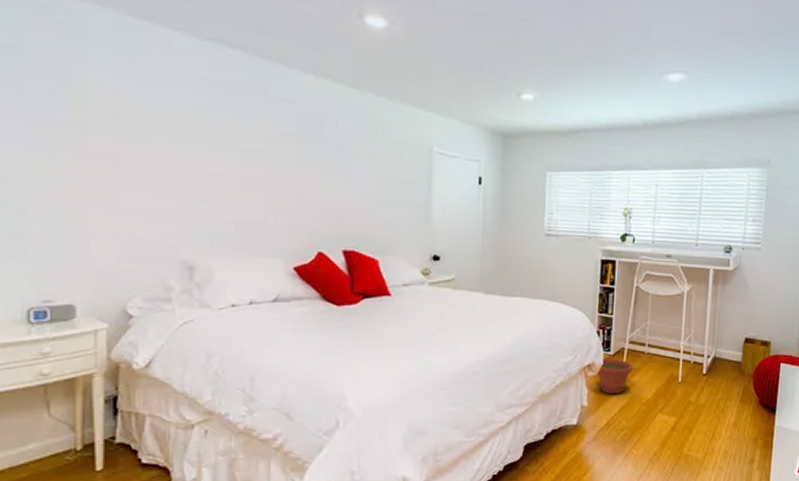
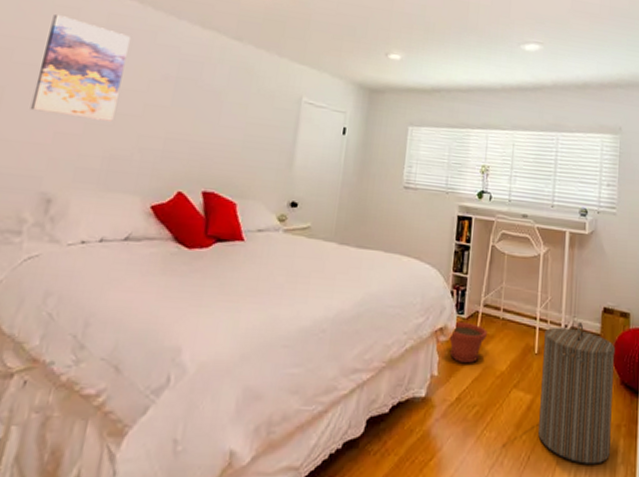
wall art: none [150,69,240,185] -> present [30,13,130,122]
laundry hamper: none [682,353,756,472] -> present [538,322,616,465]

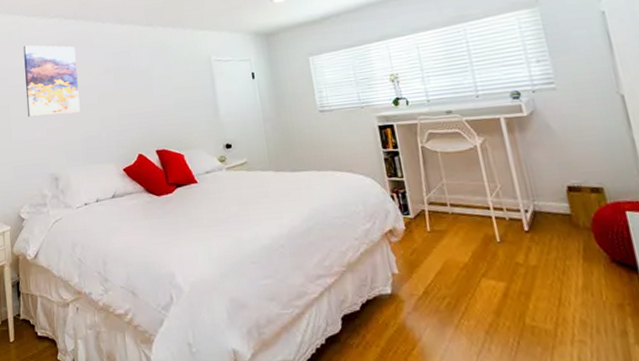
plant pot: present [449,322,488,364] -> none [401,221,440,260]
laundry hamper: present [538,322,616,465] -> none [503,205,618,347]

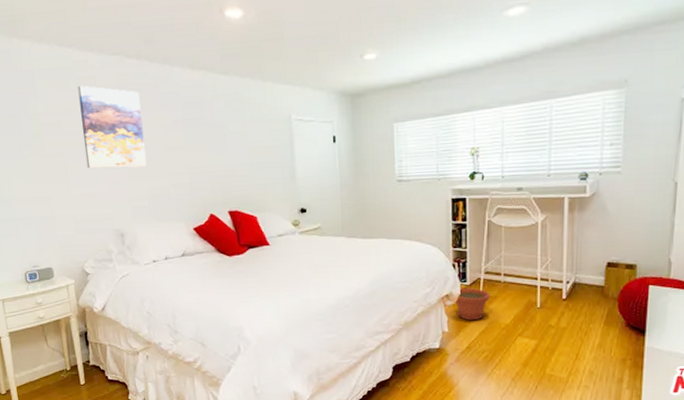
plant pot: none [401,221,440,260] -> present [455,288,491,321]

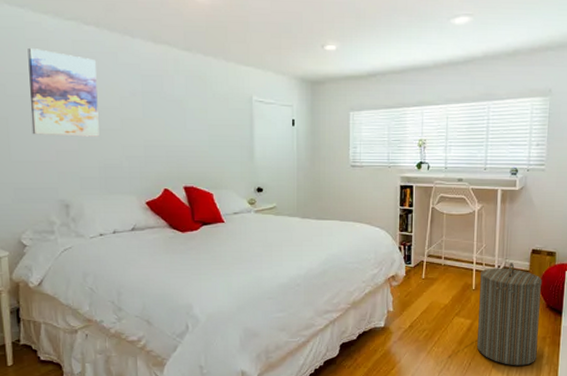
plant pot: present [455,288,491,321] -> none [400,270,432,301]
laundry hamper: none [544,278,621,390] -> present [477,263,543,366]

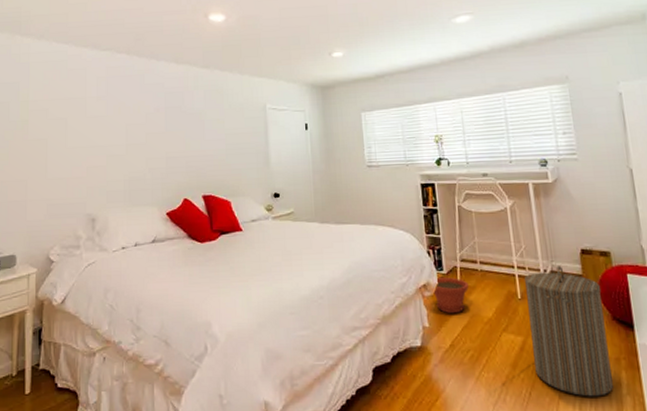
wall art: present [28,47,99,137] -> none [67,76,126,153]
plant pot: none [400,270,432,301] -> present [433,277,470,314]

